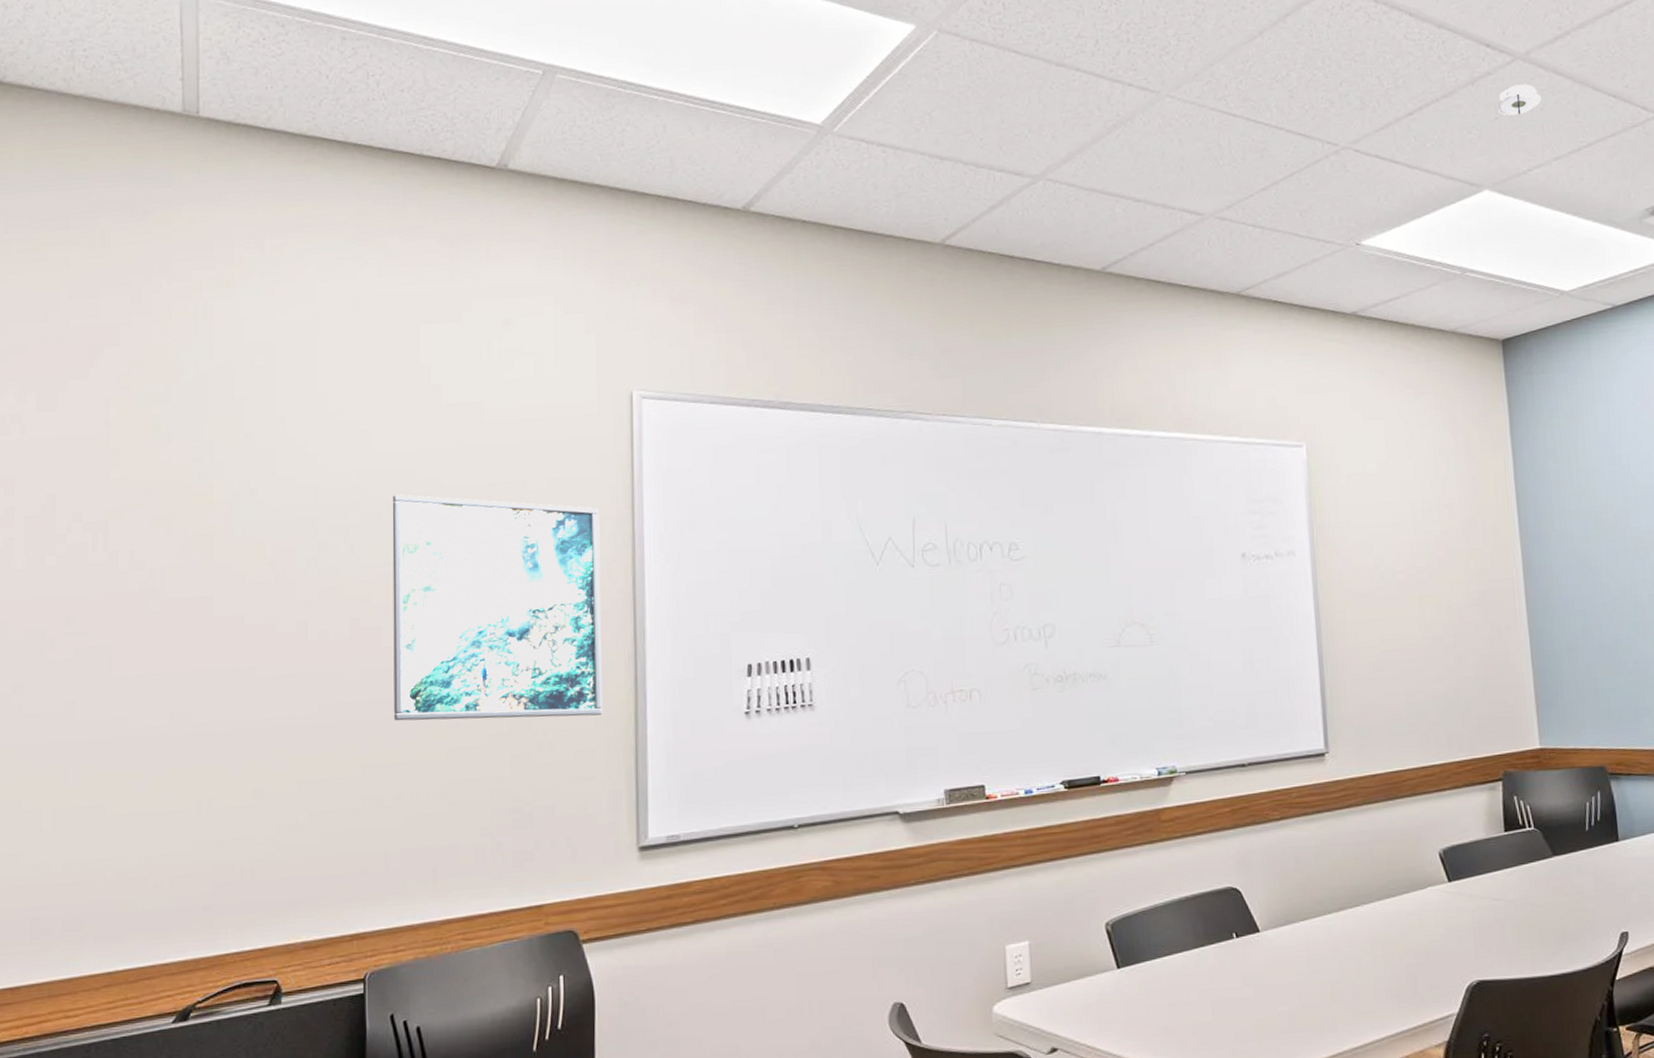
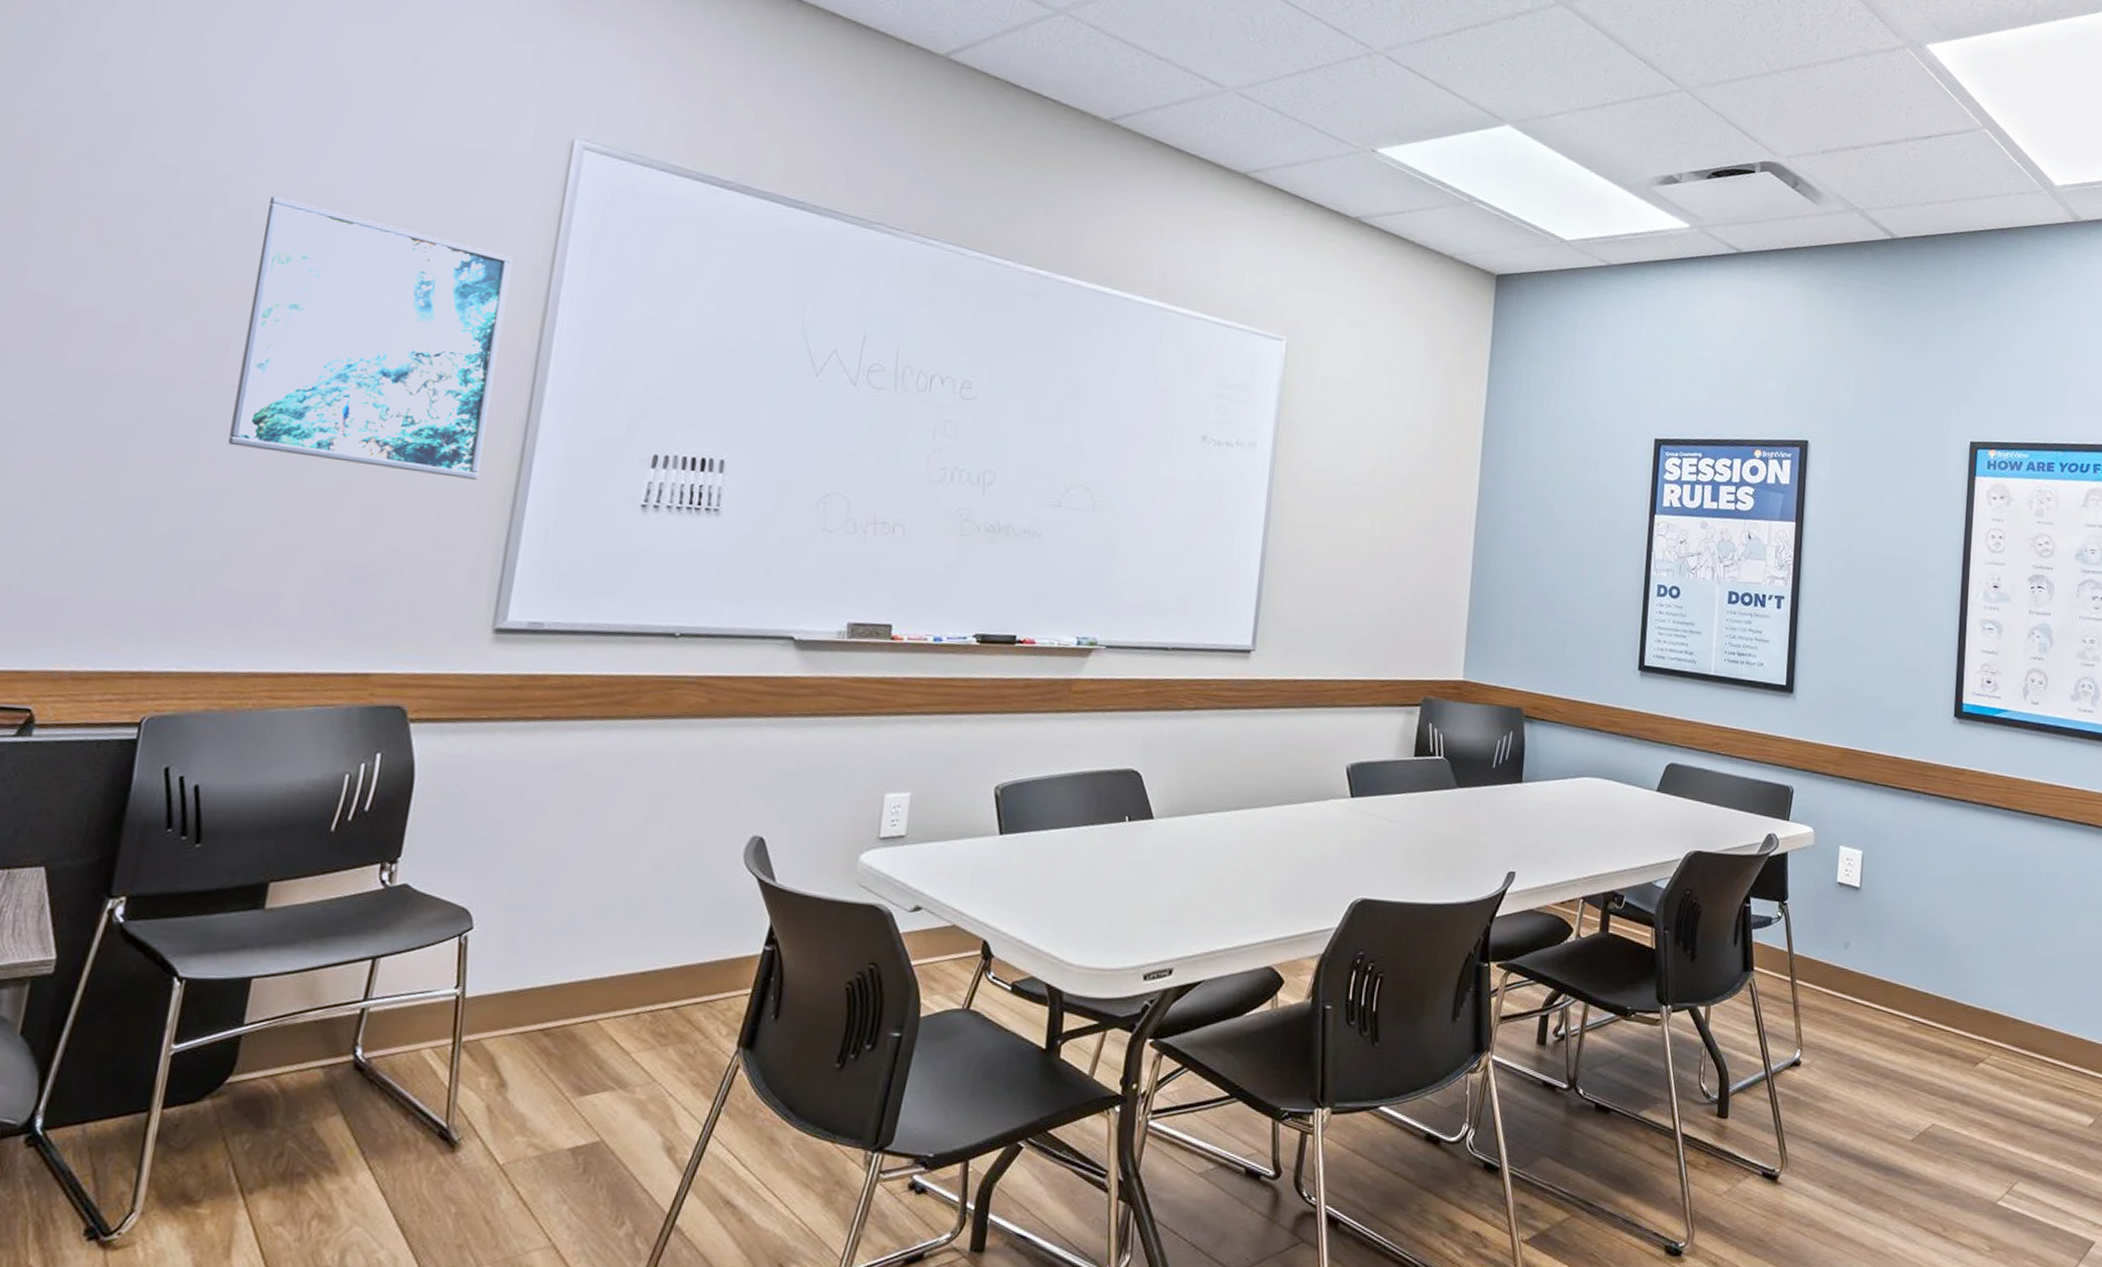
smoke detector: present [1495,84,1542,120] -> none [1528,28,1577,59]

